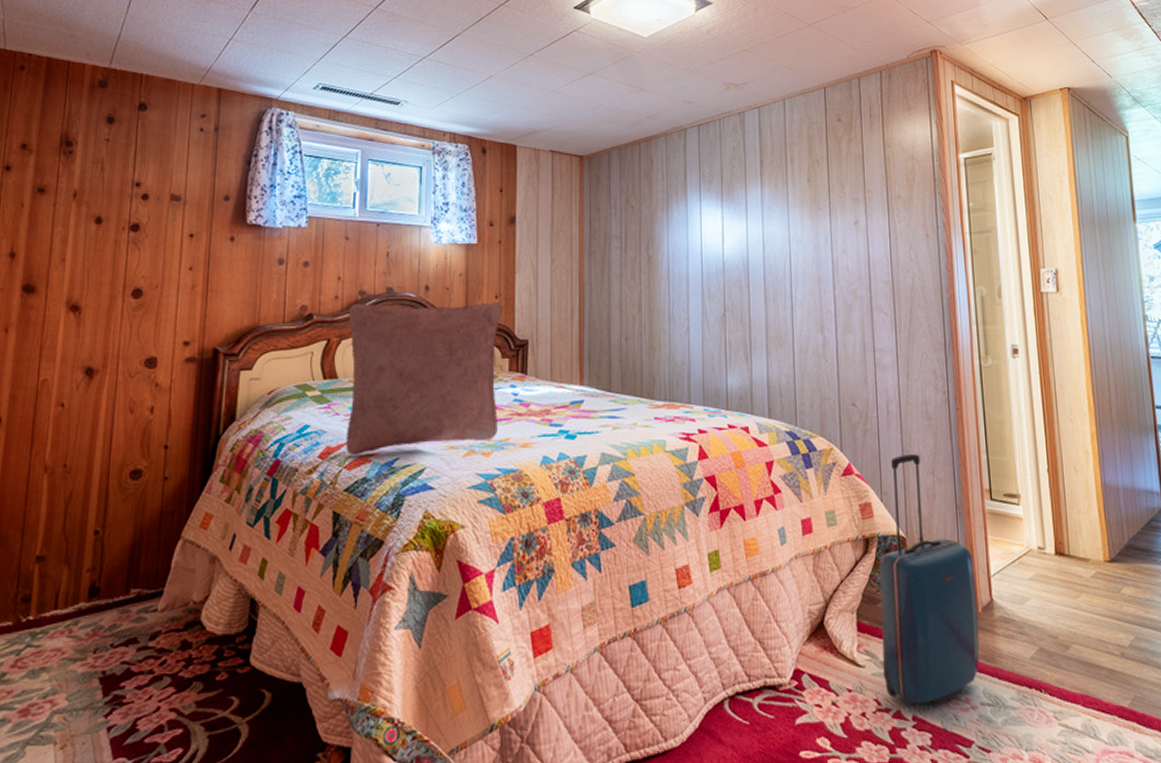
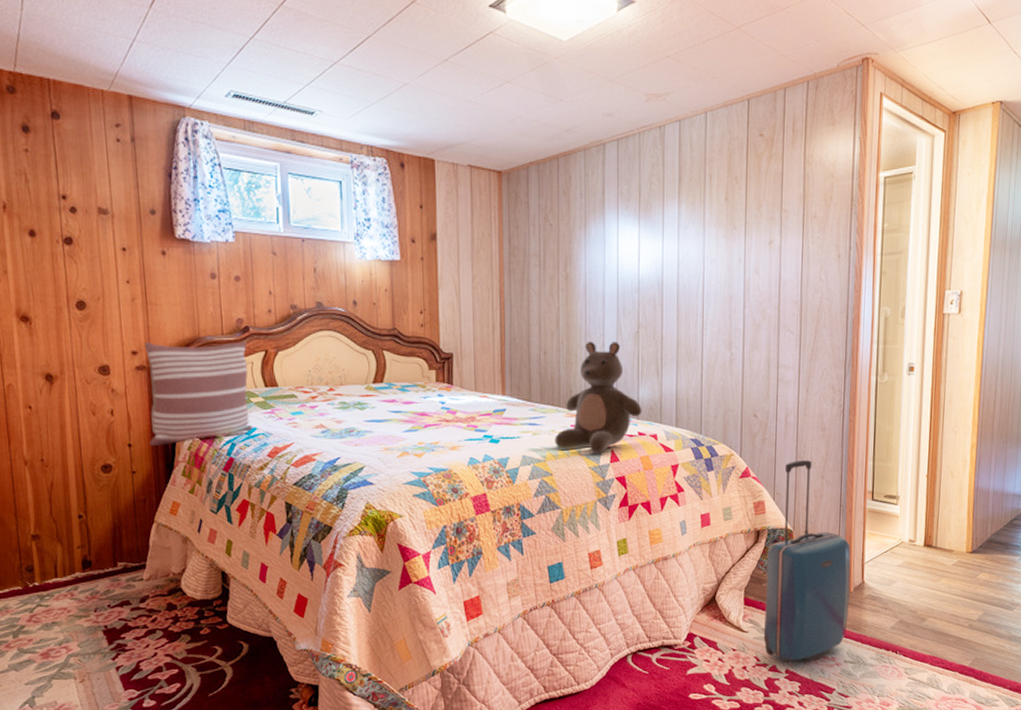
pillow: none [188,329,309,447] -> present [144,341,252,446]
pillow: present [345,301,503,456] -> none [282,316,428,455]
stuffed bear: none [637,325,731,450] -> present [555,341,642,454]

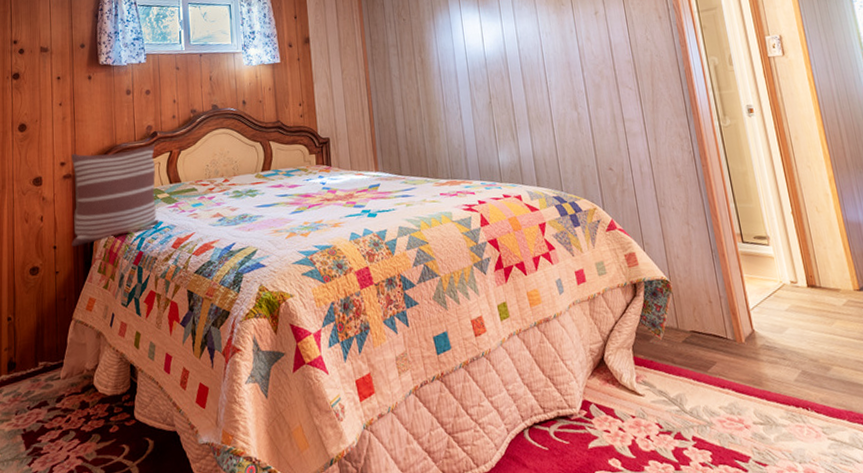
stuffed bear: present [555,341,642,454] -> none [427,113,504,219]
suitcase: present [763,459,851,661] -> none [647,207,748,425]

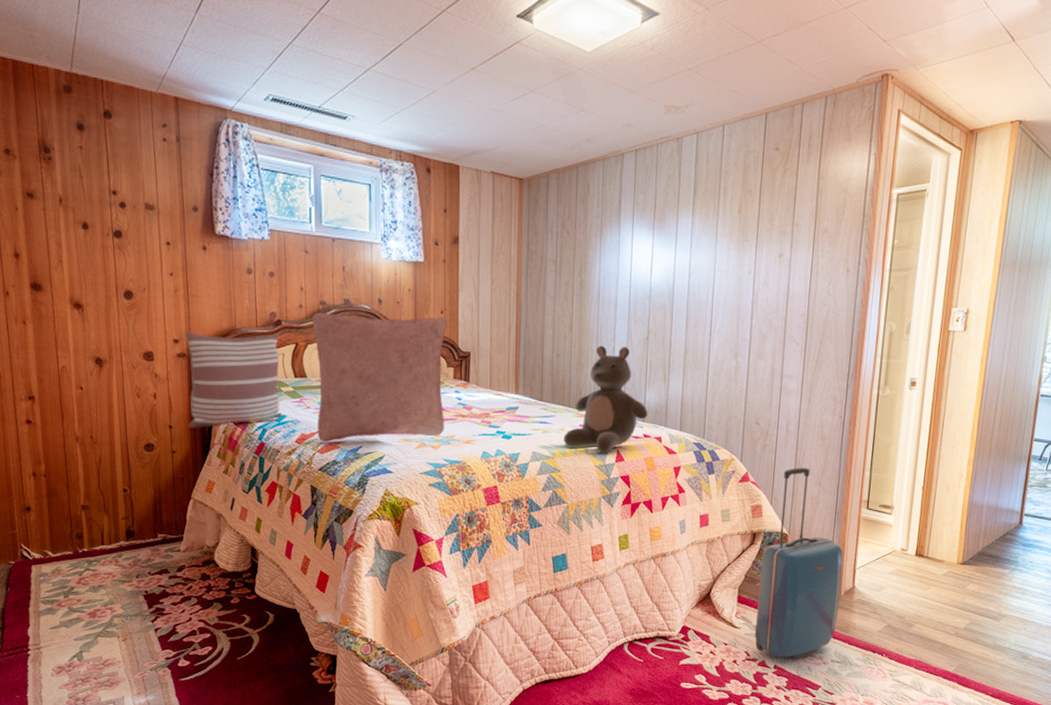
pillow: none [184,108,312,244] -> present [312,312,448,443]
stuffed bear: none [427,113,504,219] -> present [563,345,648,453]
suitcase: none [647,207,748,425] -> present [754,467,843,658]

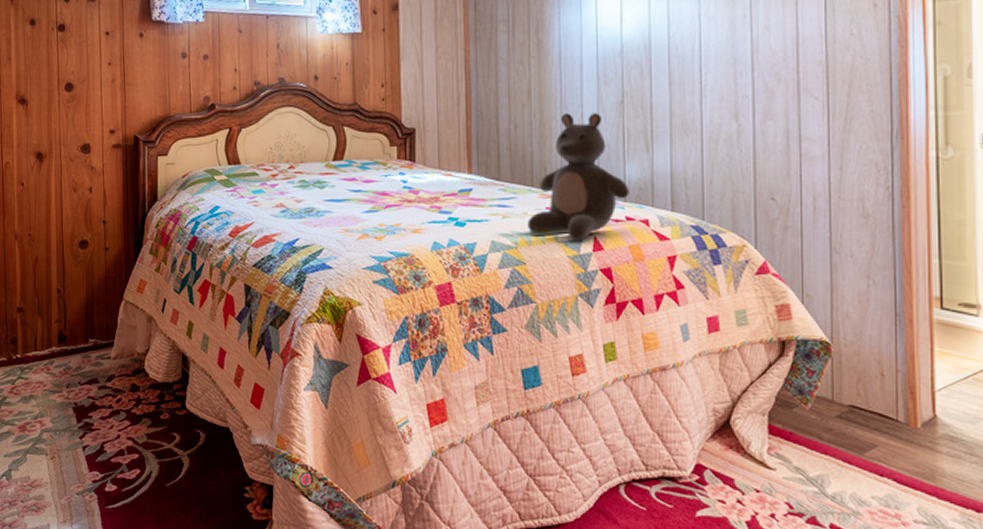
pillow: present [185,331,282,428] -> none [121,118,215,223]
pillow: present [312,312,448,443] -> none [246,90,390,235]
suitcase: present [754,467,843,658] -> none [796,253,916,516]

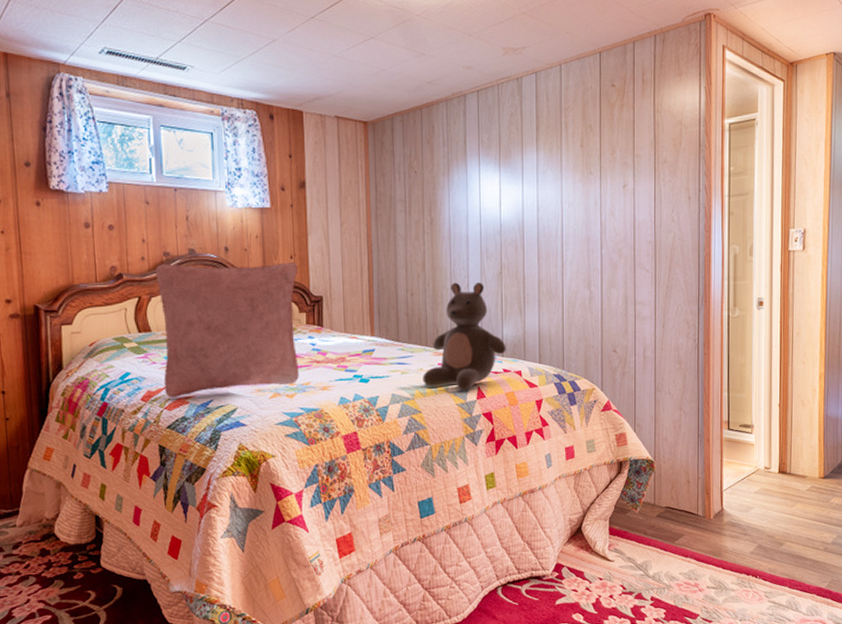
pillow: none [246,90,390,235] -> present [155,261,299,399]

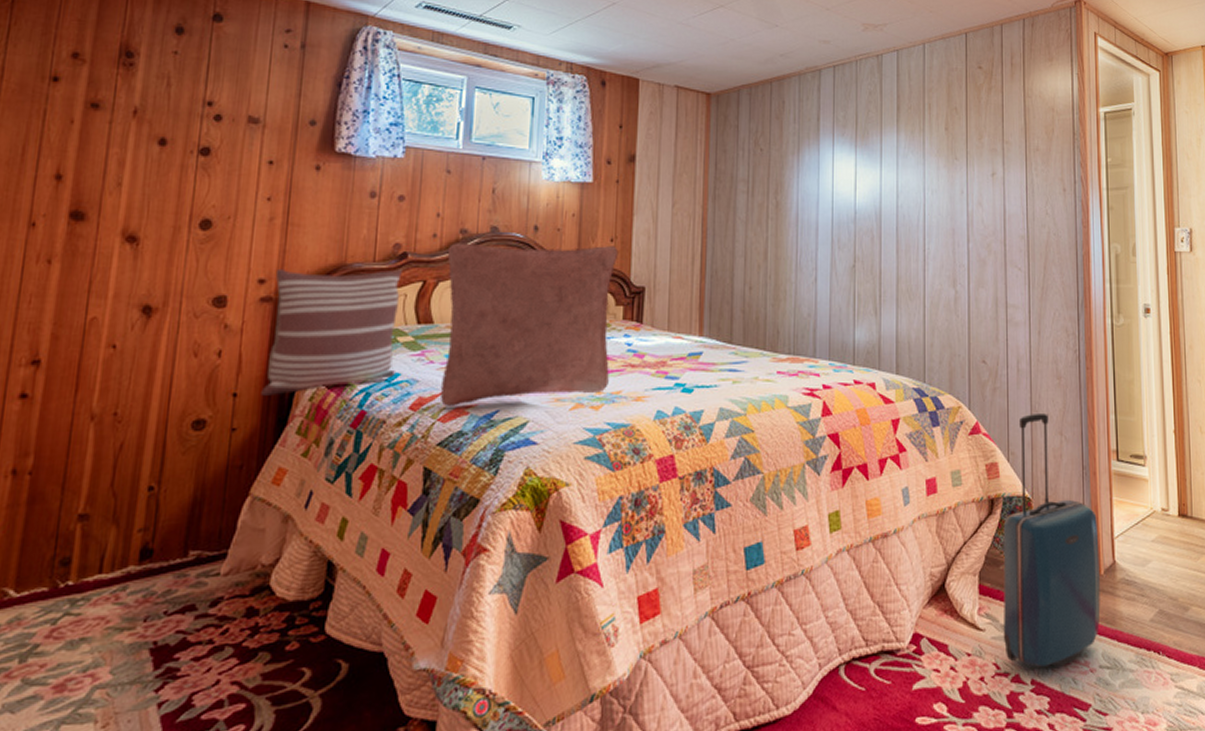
pillow: none [18,288,126,393] -> present [261,268,402,396]
stuffed bear: present [423,282,506,391] -> none [758,275,858,406]
suitcase: none [628,392,710,588] -> present [1003,412,1101,667]

